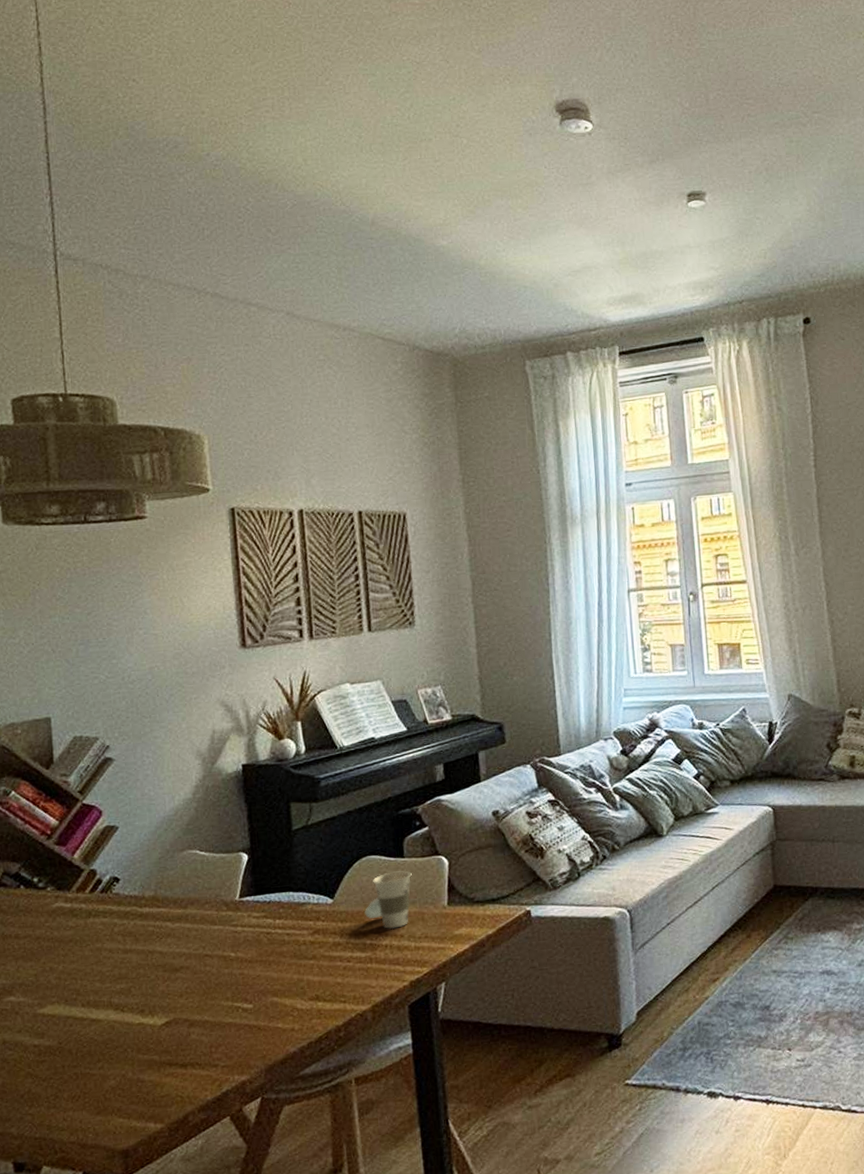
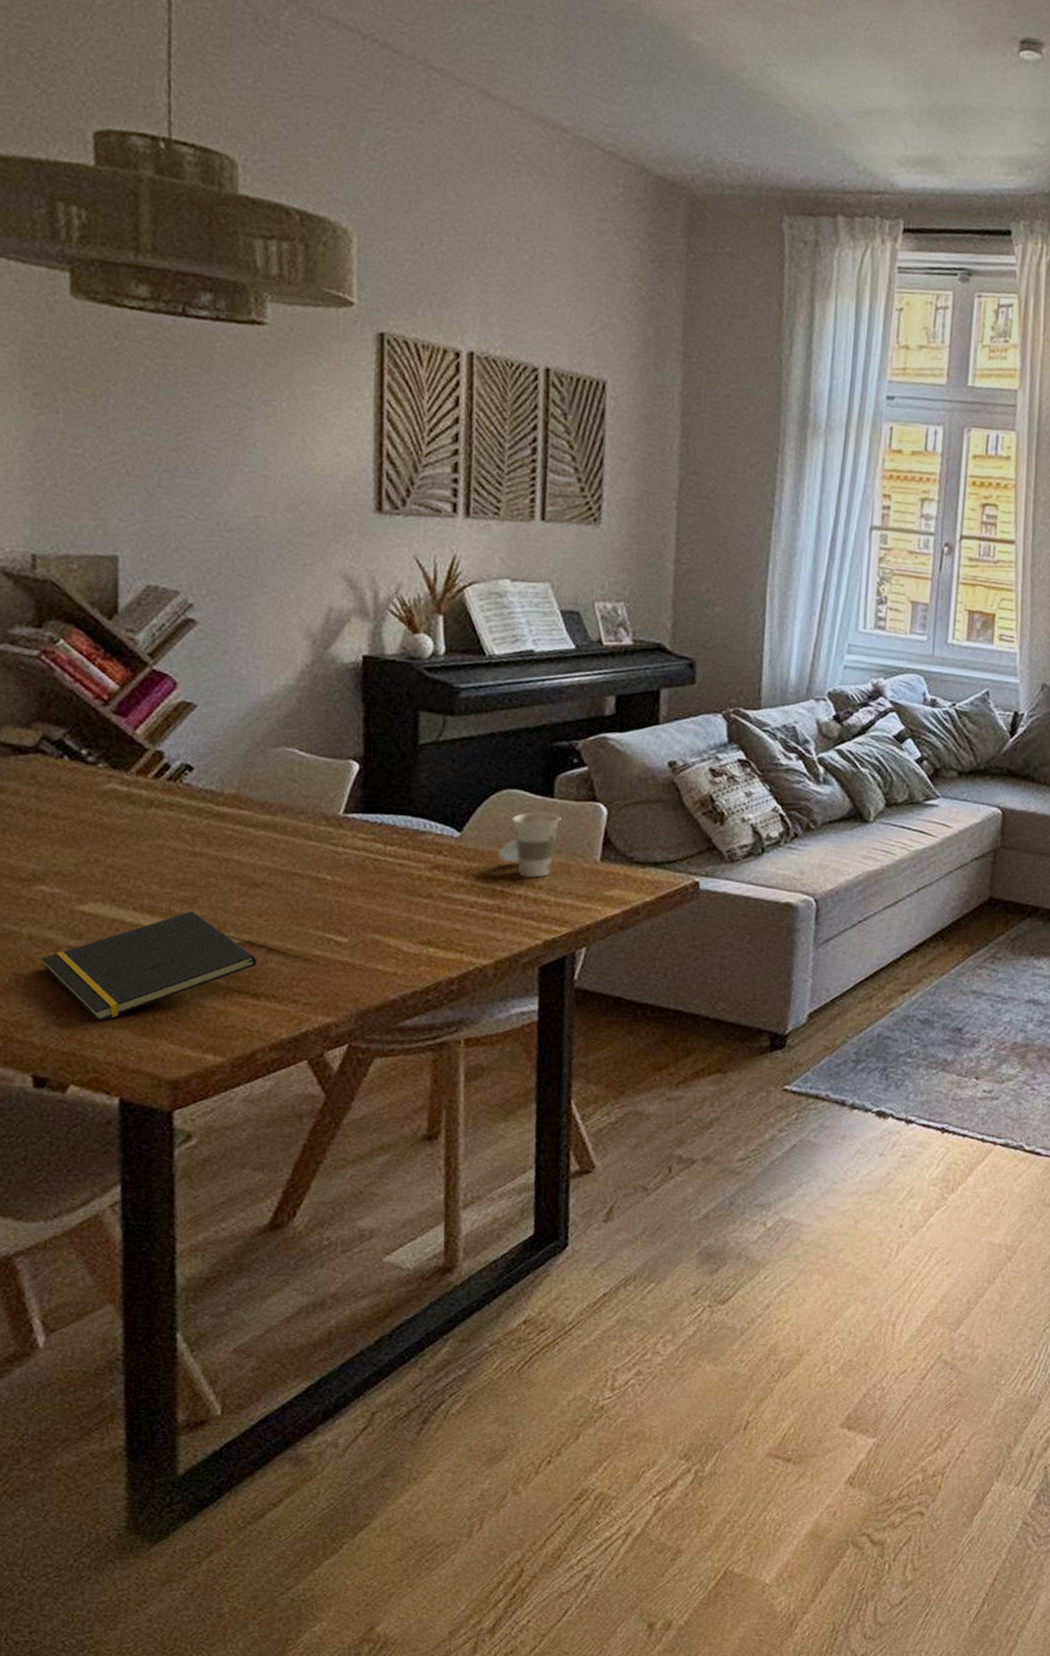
notepad: none [14,1000,182,1107] -> present [42,911,257,1022]

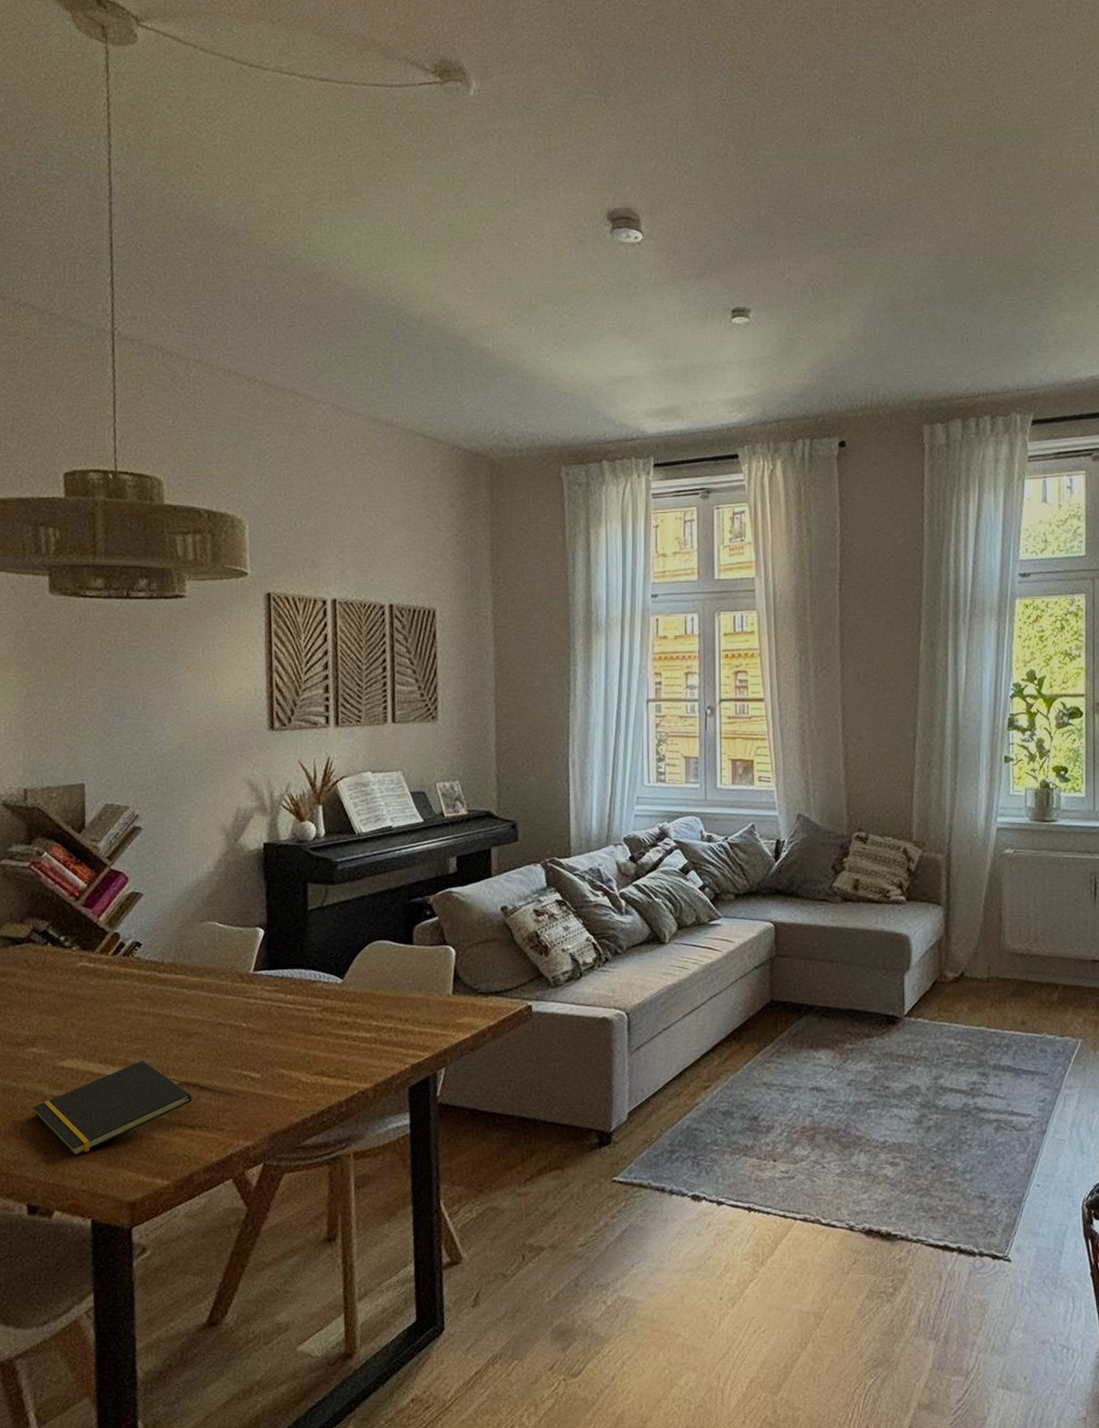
cup: present [498,812,561,879] -> none [372,957,420,1013]

